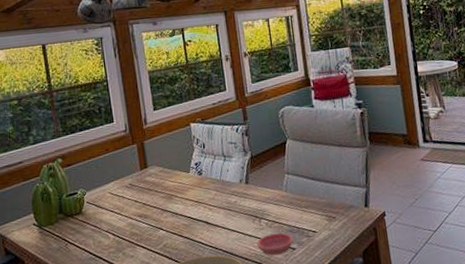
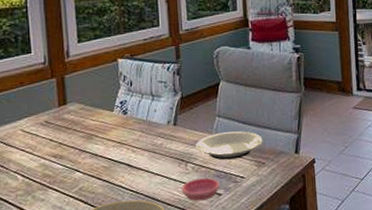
plate: none [267,187,332,216] -> present [195,131,263,160]

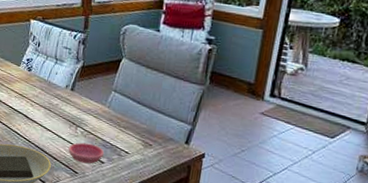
plate: present [195,131,263,160] -> none [88,106,155,135]

